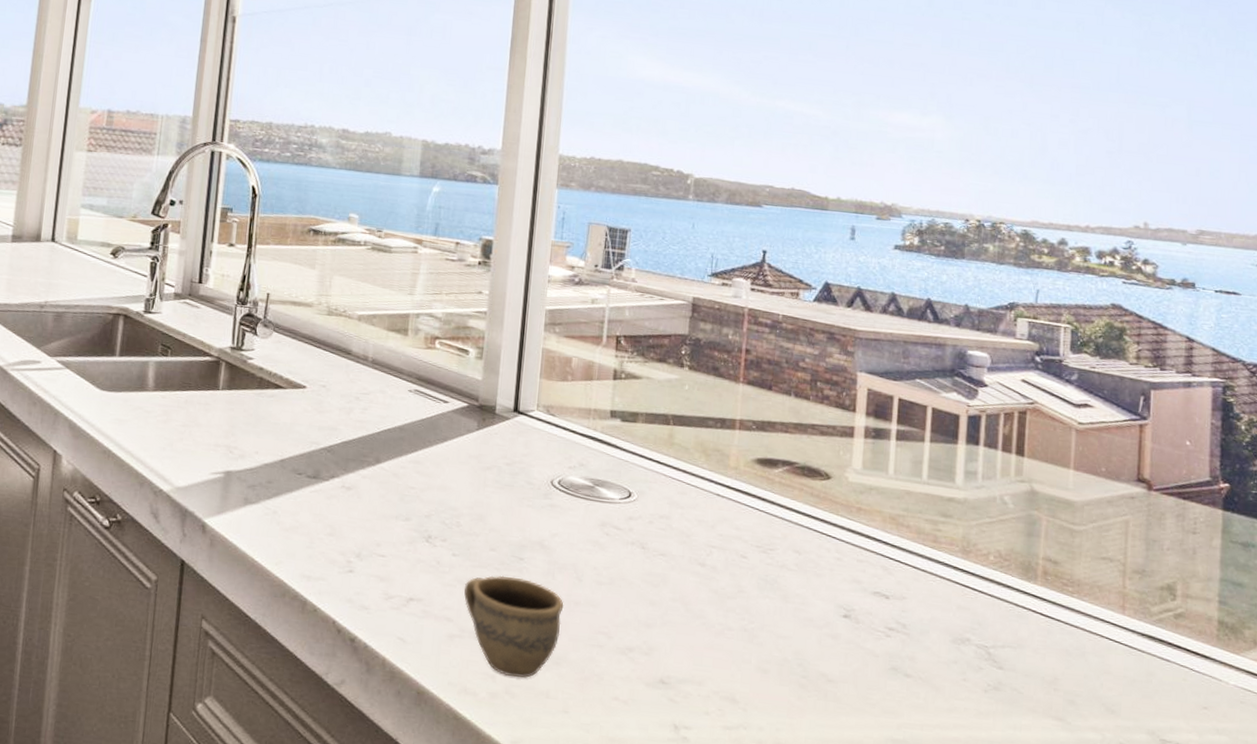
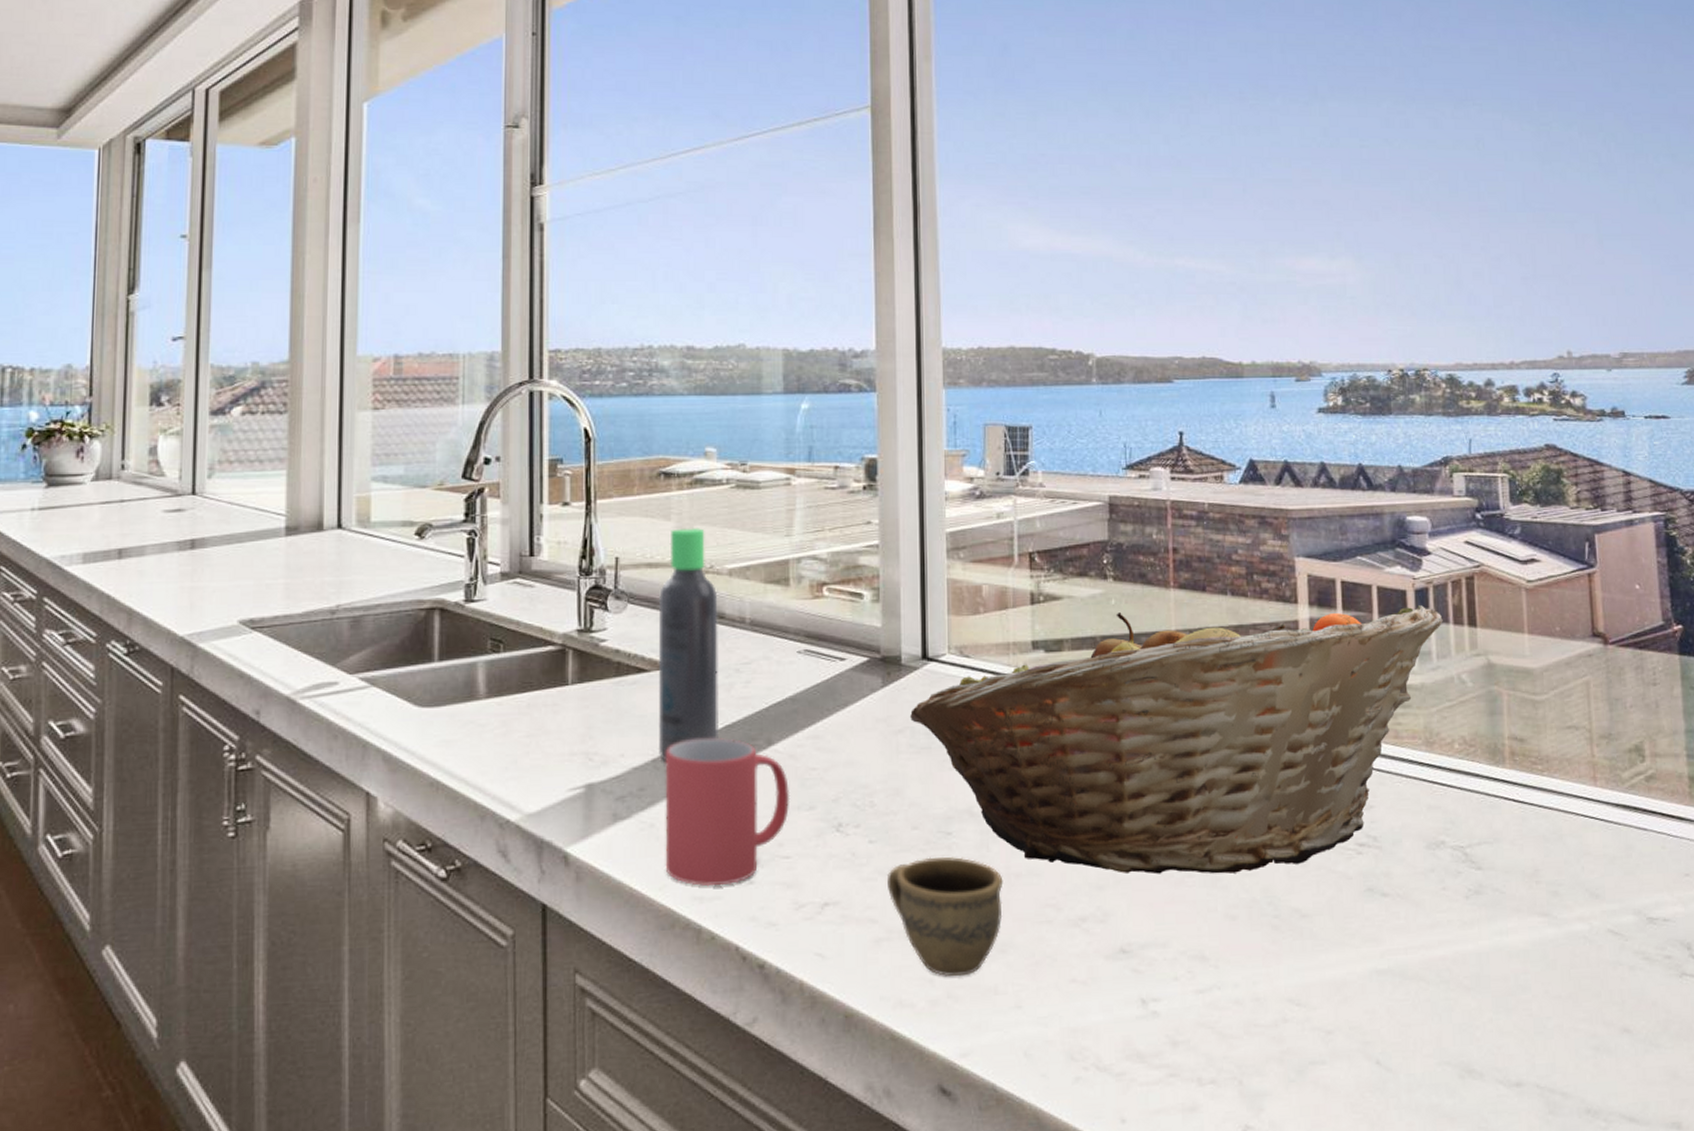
mug: none [282,448,391,570] -> present [665,737,790,887]
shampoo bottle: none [286,277,348,463] -> present [658,528,720,761]
fruit basket: none [497,397,992,636] -> present [909,604,1443,874]

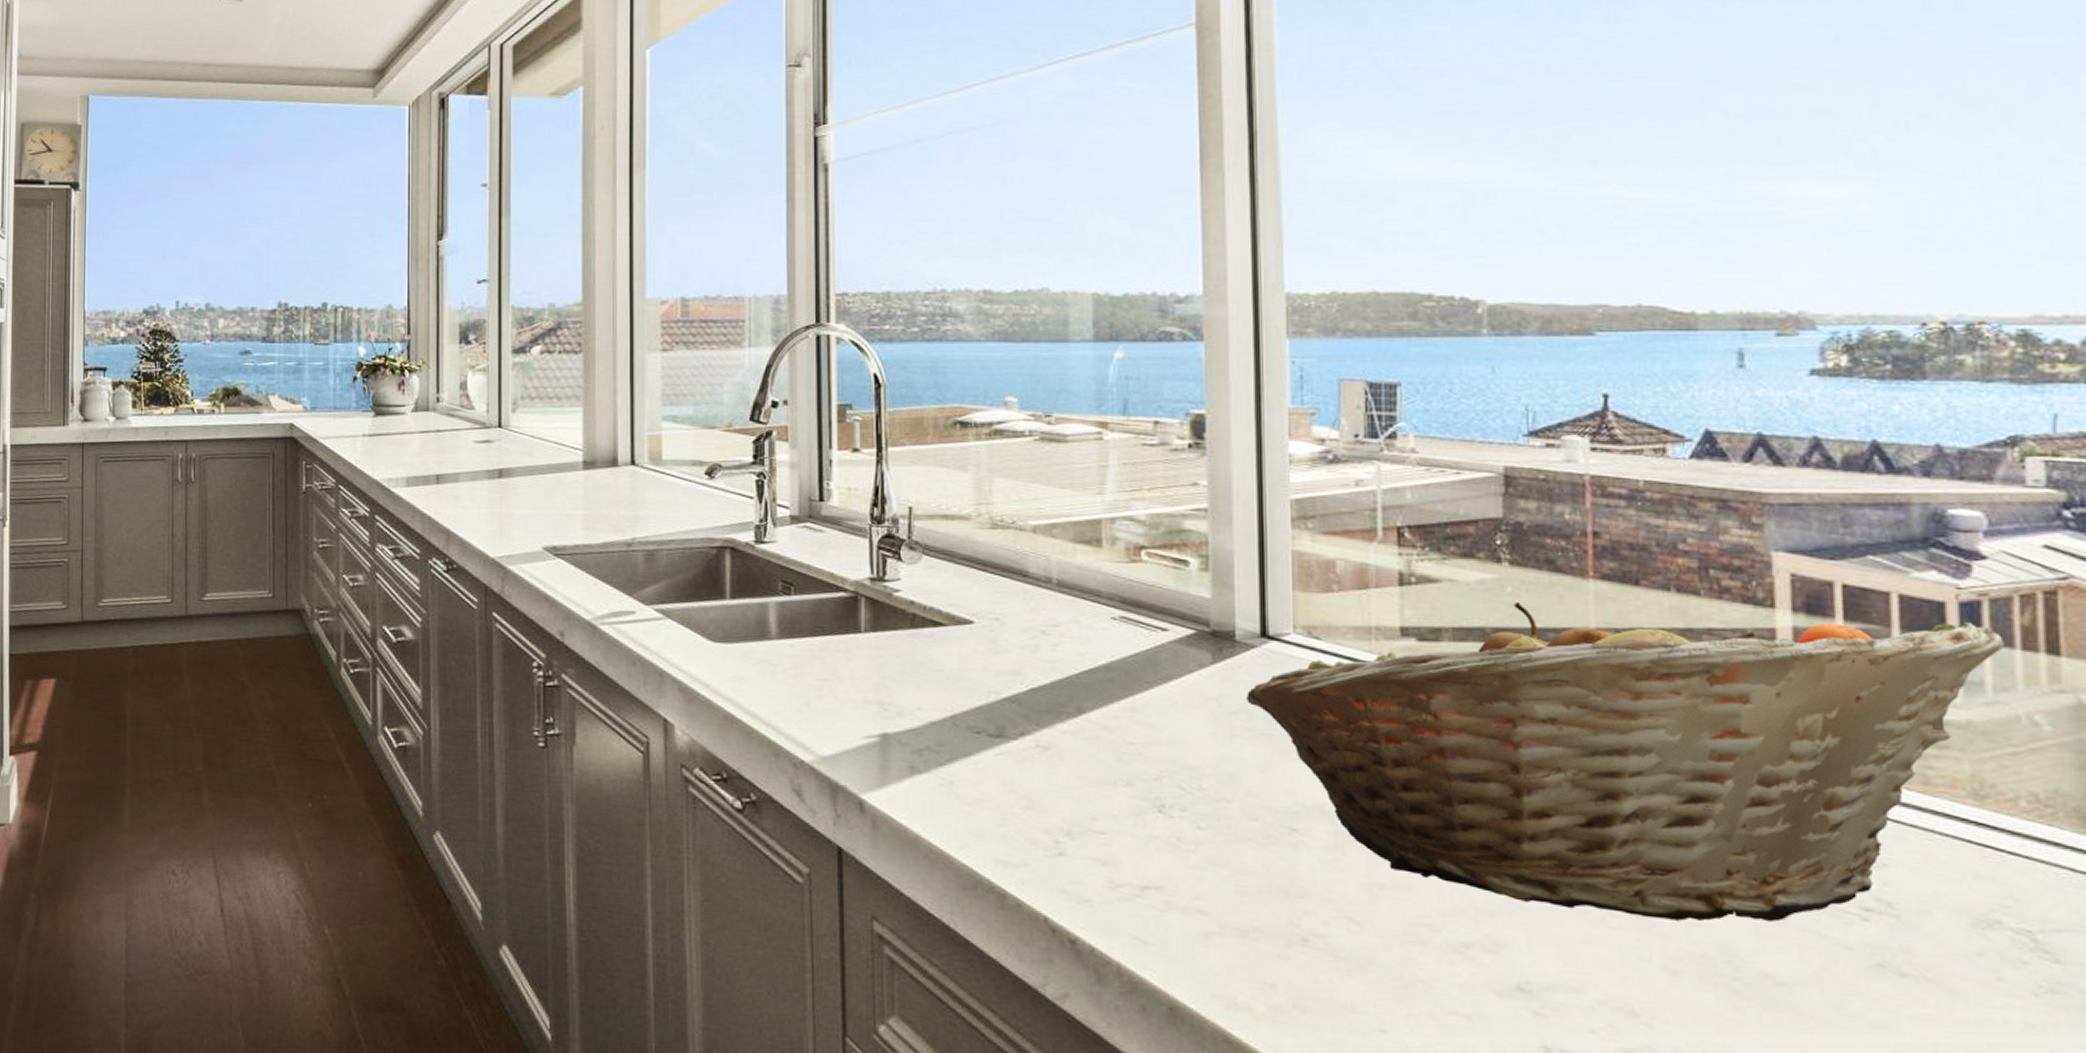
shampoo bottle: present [658,528,720,761] -> none [955,480,1024,719]
mug: present [665,737,790,887] -> none [964,699,1105,853]
cup: present [888,857,1003,976] -> none [1219,852,1363,987]

